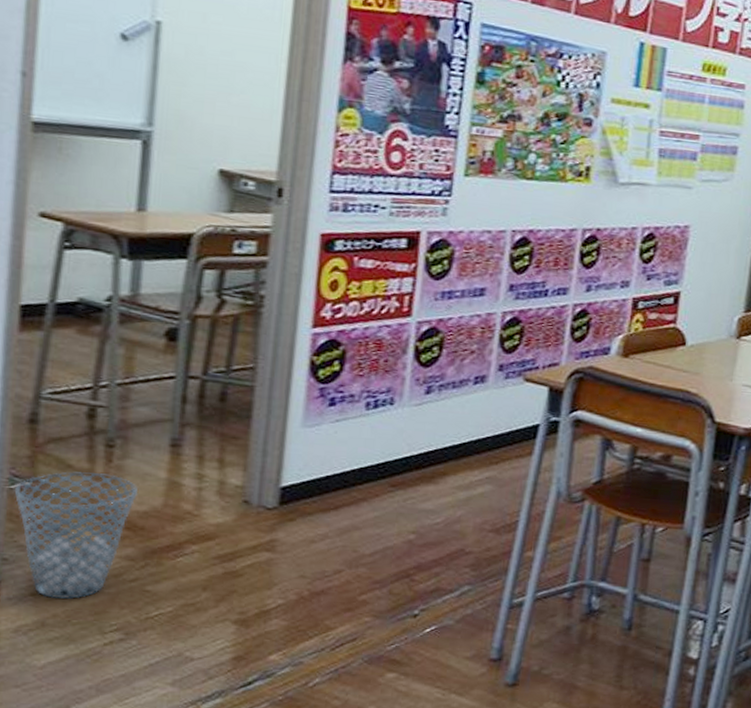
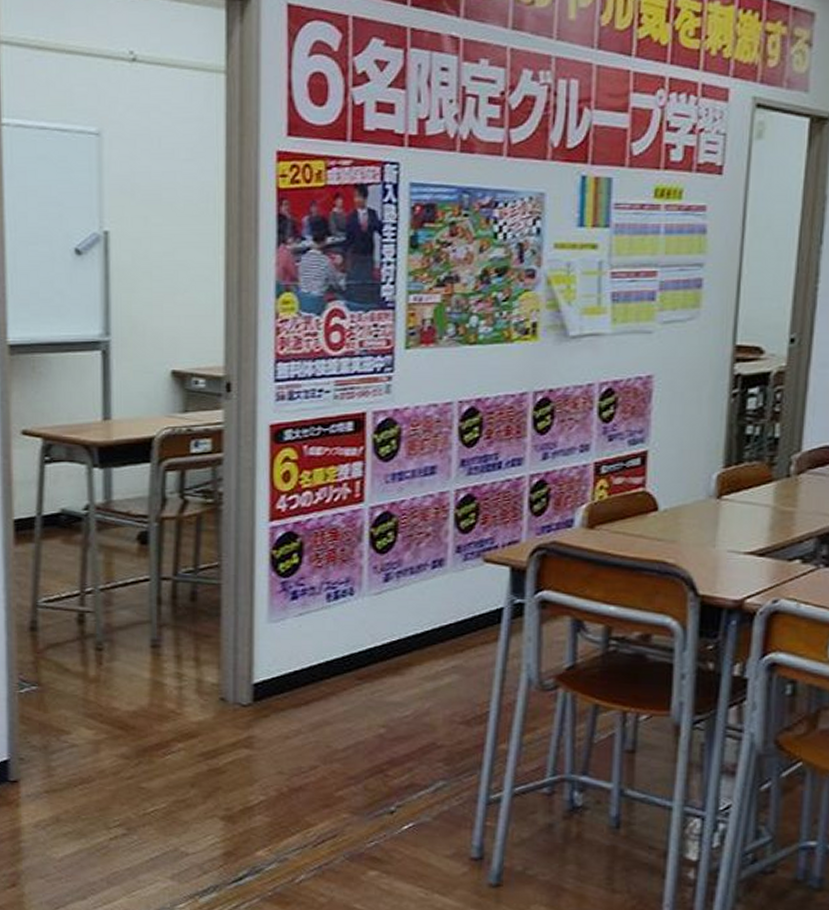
waste basket: present [14,472,138,599] -> none [23,675,127,796]

